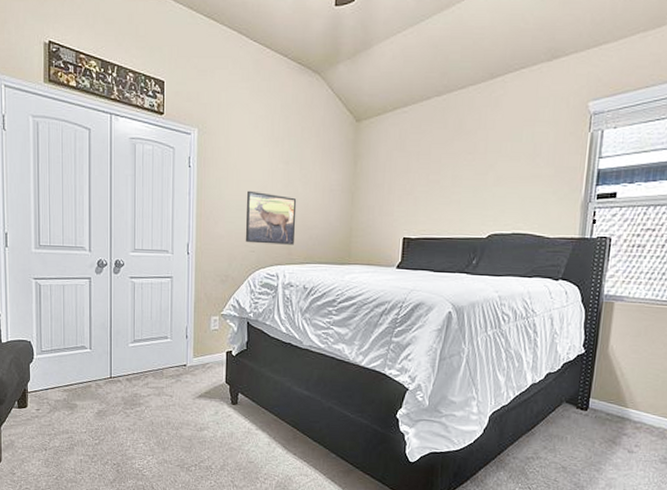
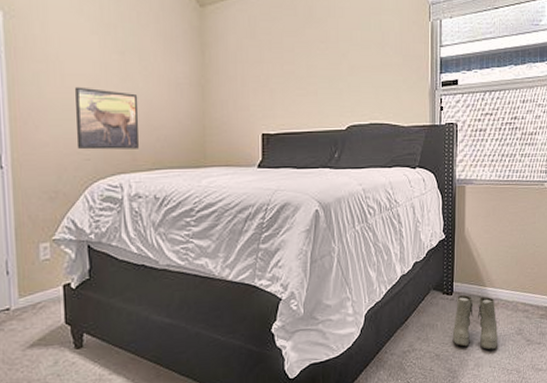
boots: none [583,412,638,473] -> present [452,294,498,350]

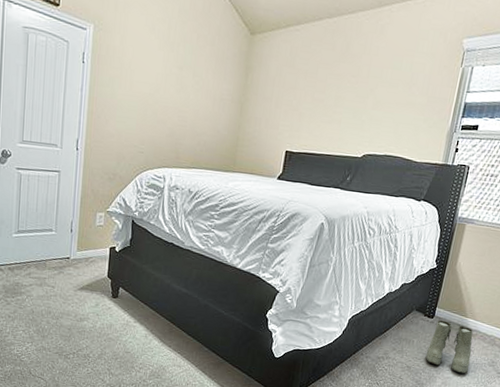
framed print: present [75,86,139,150] -> none [135,92,188,149]

